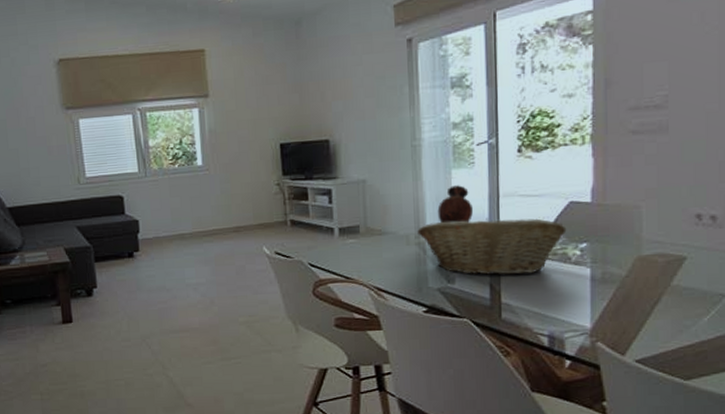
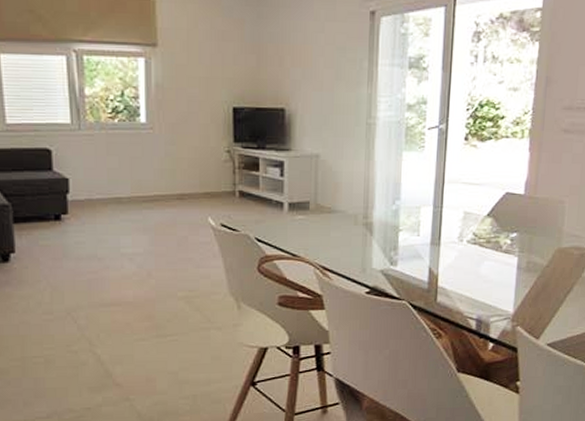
fruit basket: present [417,217,567,276] -> none [366,202,501,260]
vase: present [437,185,473,223] -> none [386,168,419,206]

